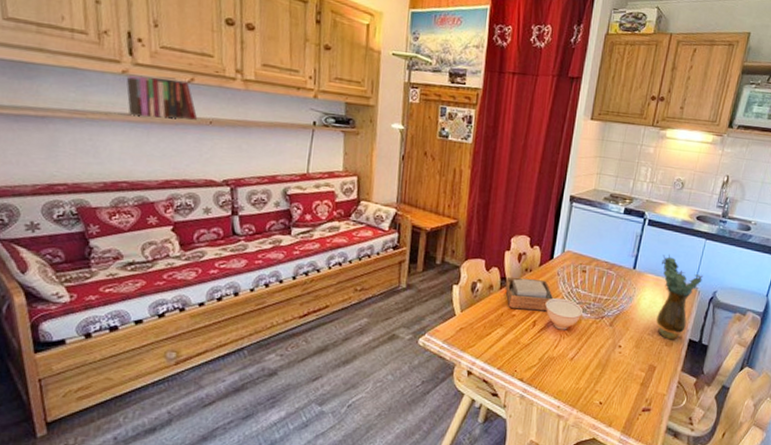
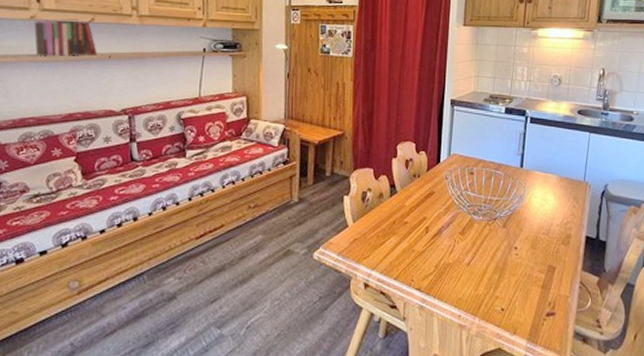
napkin holder: present [504,276,554,312] -> none [394,183,444,217]
bowl: present [545,297,584,330] -> none [436,202,475,235]
vase: present [656,254,704,340] -> none [548,150,592,238]

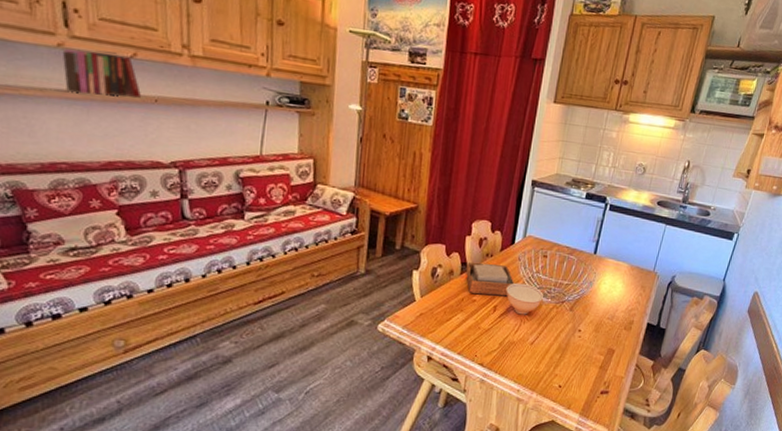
napkin holder: none [394,183,444,217] -> present [465,261,515,297]
bowl: none [436,202,475,235] -> present [506,282,544,315]

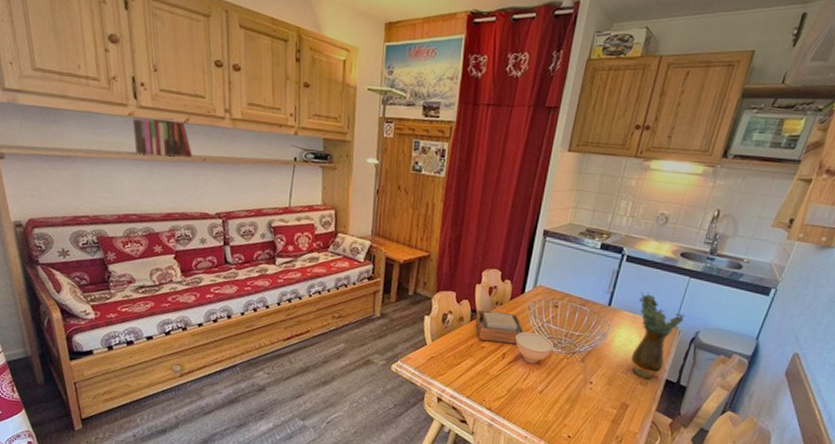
vase: none [616,239,663,324] -> present [631,291,686,380]

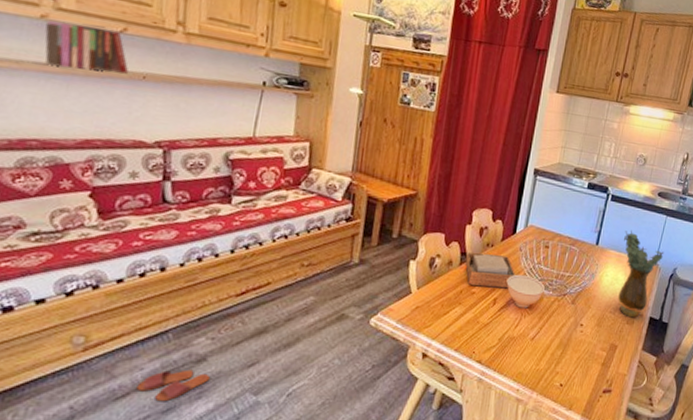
slippers: none [218,395,269,419] -> present [136,369,211,402]

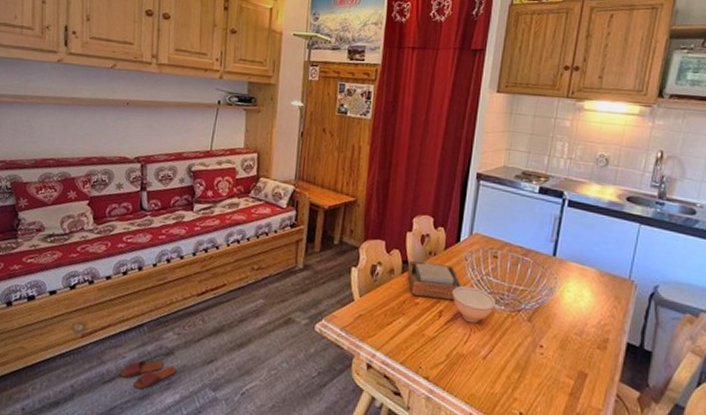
books: present [45,21,129,75] -> none [60,63,117,103]
vase: present [618,230,664,318] -> none [584,240,640,343]

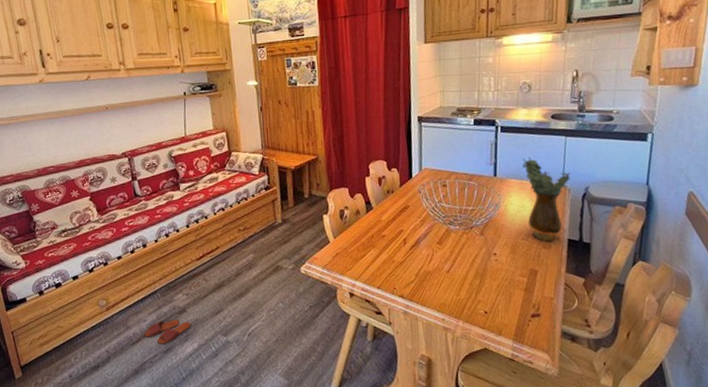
napkin holder: present [406,260,462,301] -> none [370,199,419,230]
bowl: present [452,285,497,324] -> none [412,214,452,245]
vase: none [584,240,640,343] -> present [522,157,571,242]

